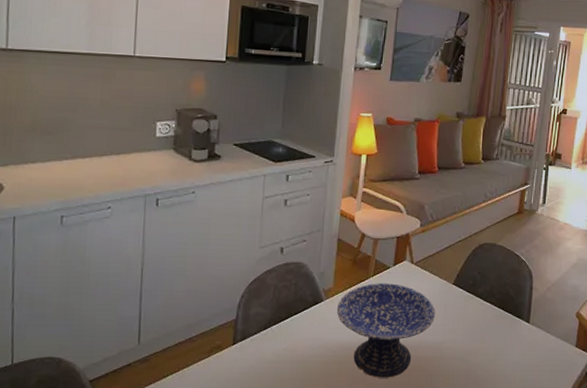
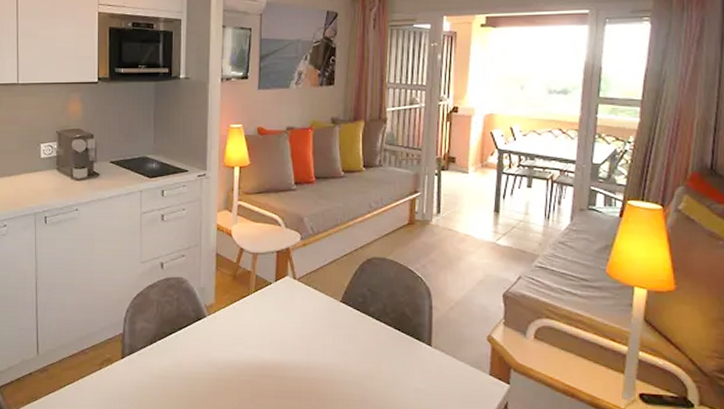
decorative bowl: present [337,283,435,378] -> none [220,299,323,400]

